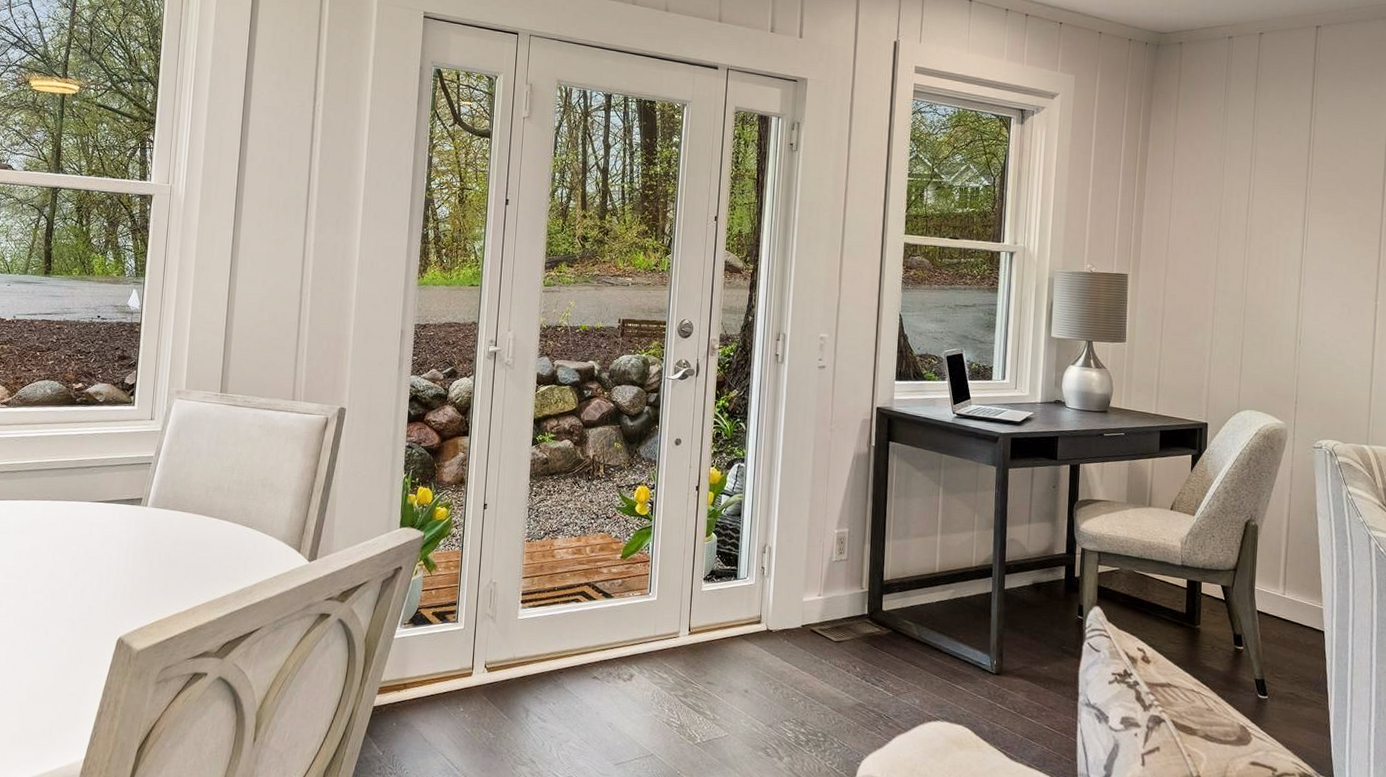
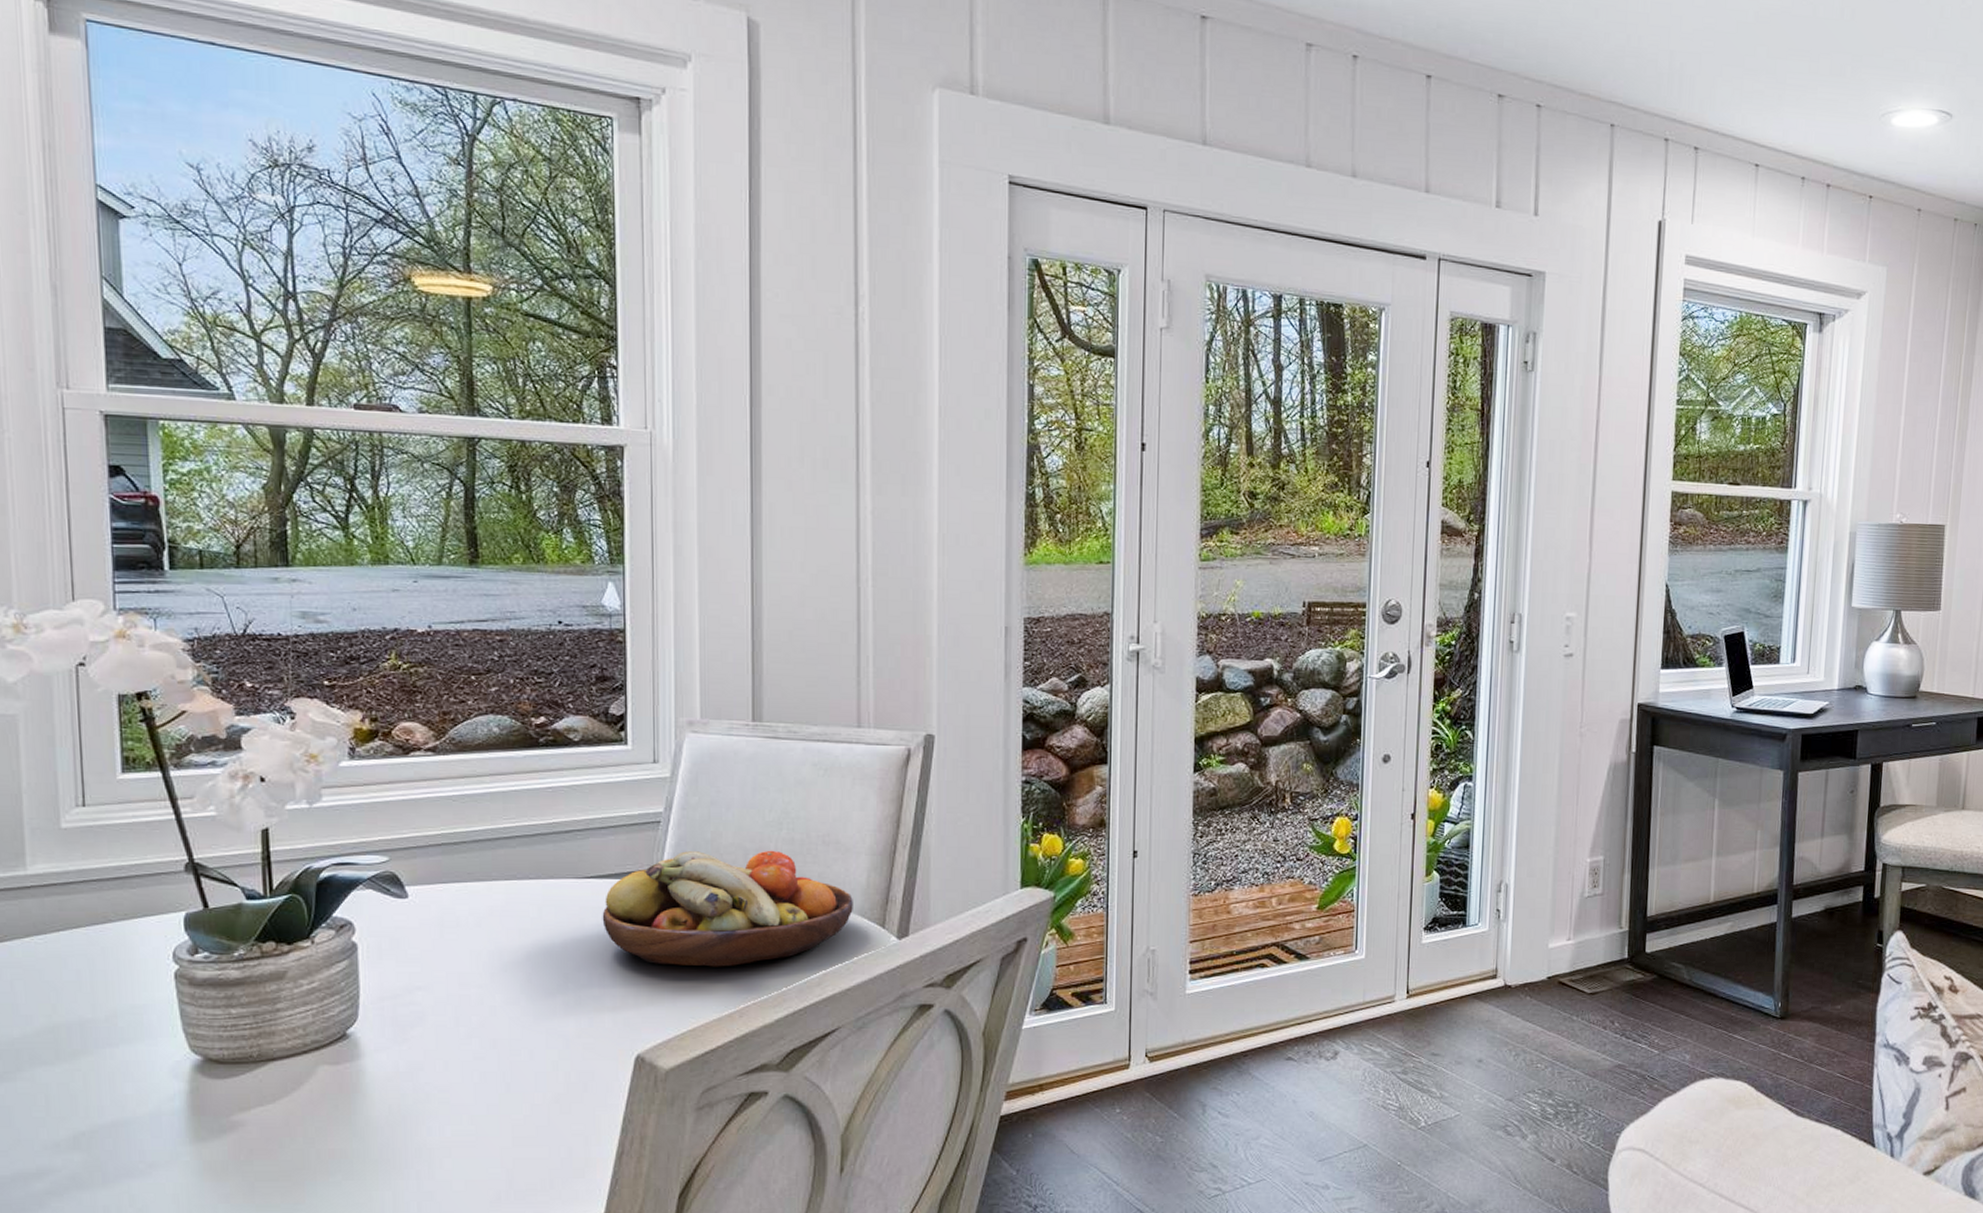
fruit bowl: none [105,486,279,575] -> present [602,850,853,967]

